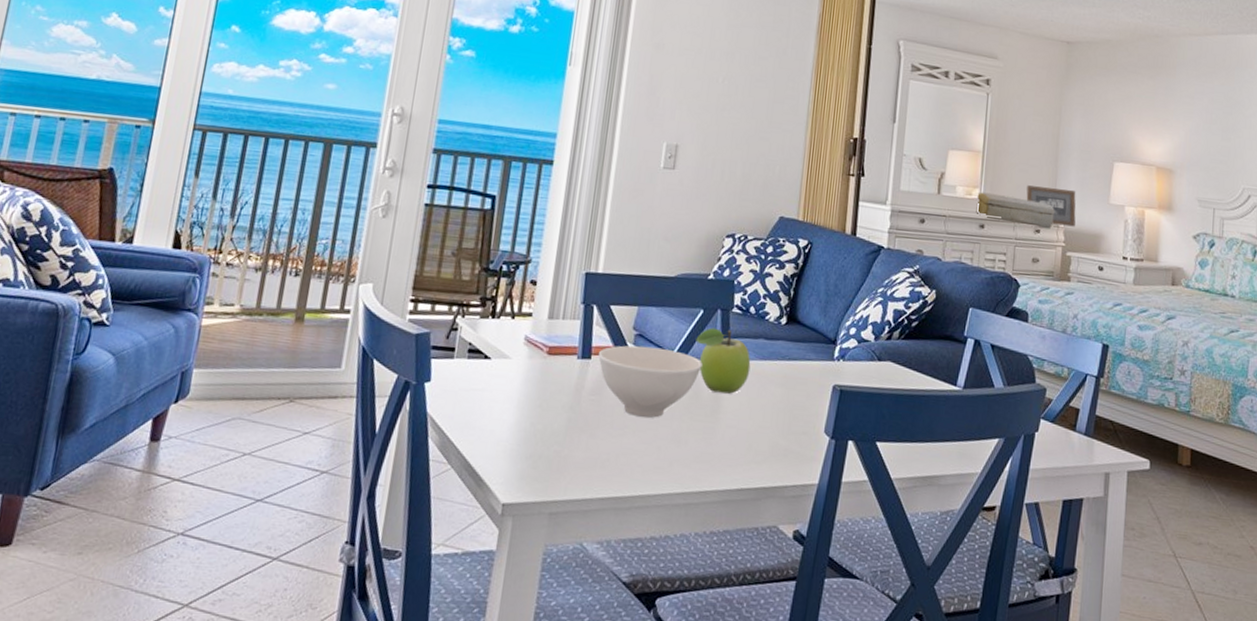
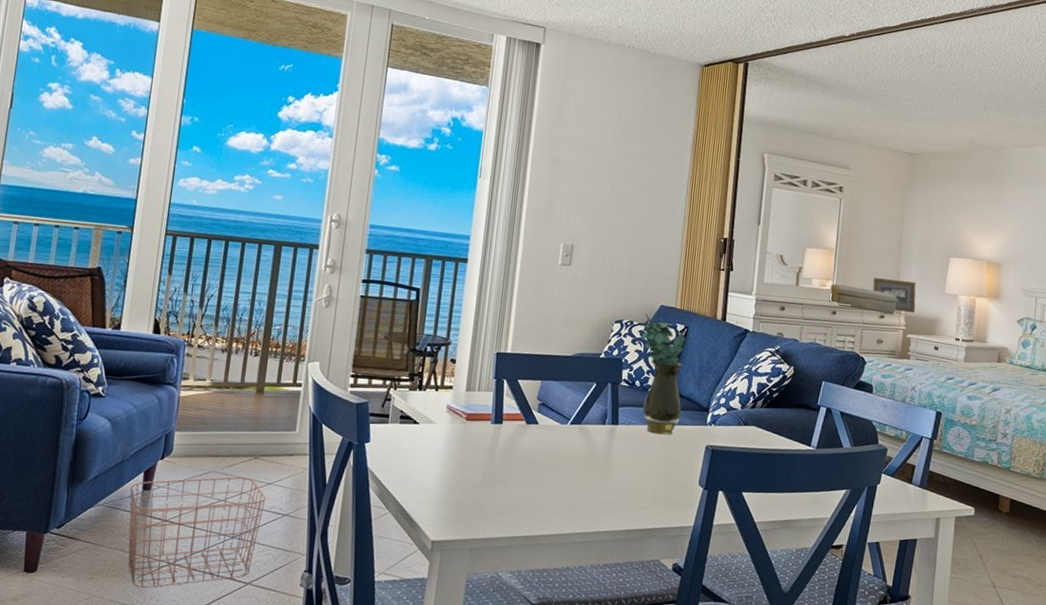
basket: none [127,424,302,566] -> present [128,476,266,589]
bowl: present [598,345,703,418] -> none [508,413,596,472]
fruit: present [696,327,751,394] -> none [590,398,637,453]
vase: none [758,227,809,372] -> present [642,314,686,435]

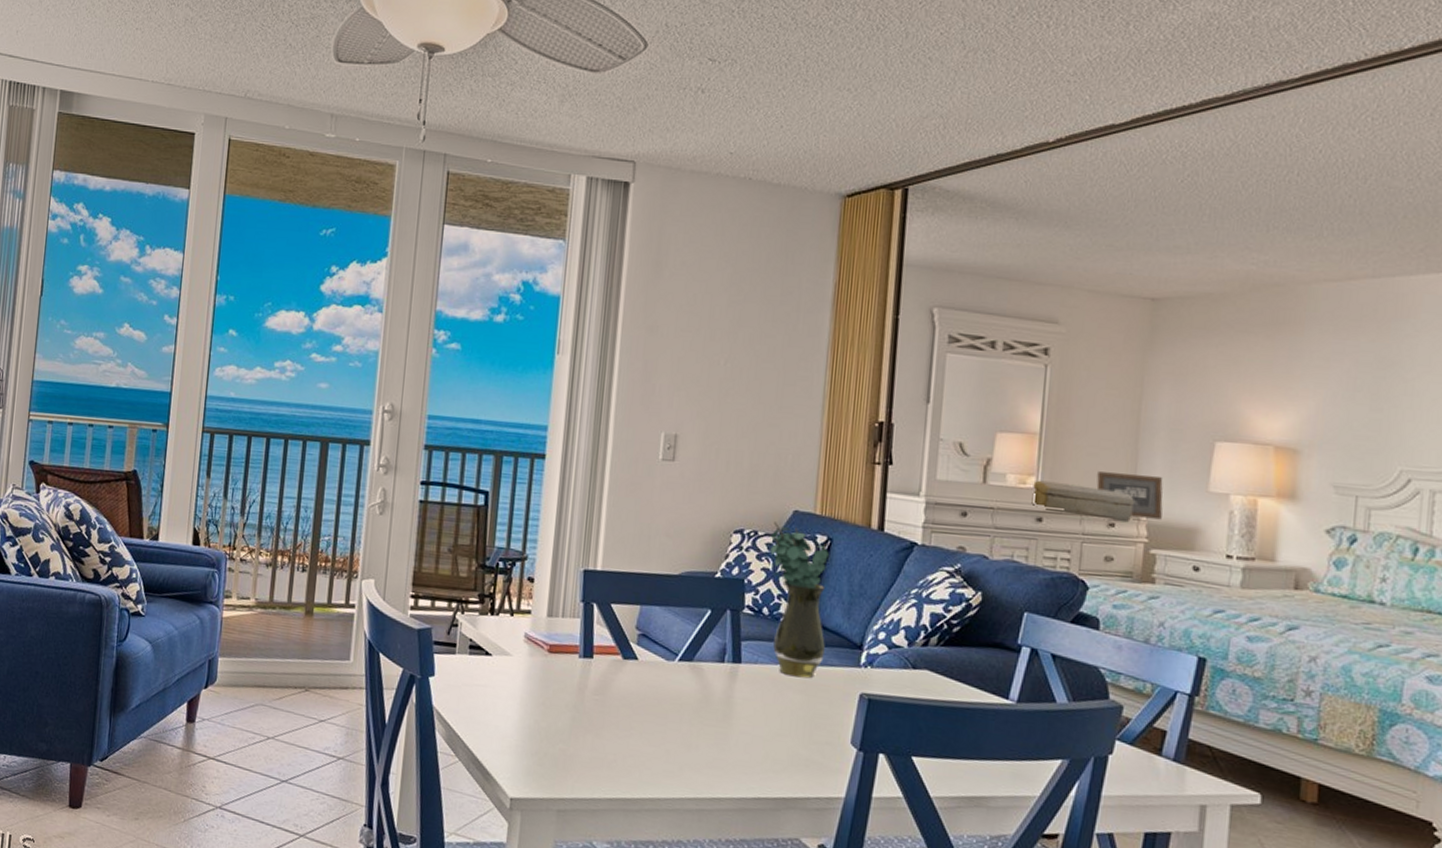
basket: present [128,476,266,589] -> none [173,711,319,834]

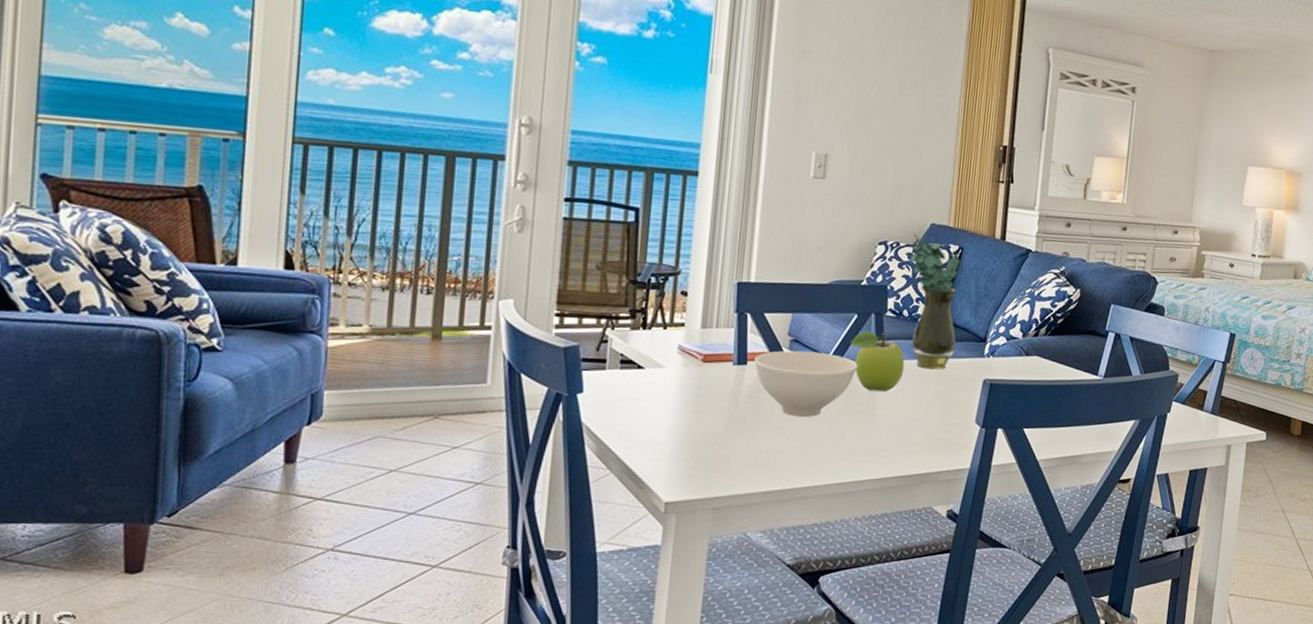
bowl: none [600,645,712,721] -> present [753,350,858,417]
fruit: none [703,629,766,699] -> present [850,331,905,392]
decorative box: present [1031,480,1134,521] -> none [1119,196,1192,229]
picture frame: present [1096,471,1163,520] -> none [1166,189,1212,228]

